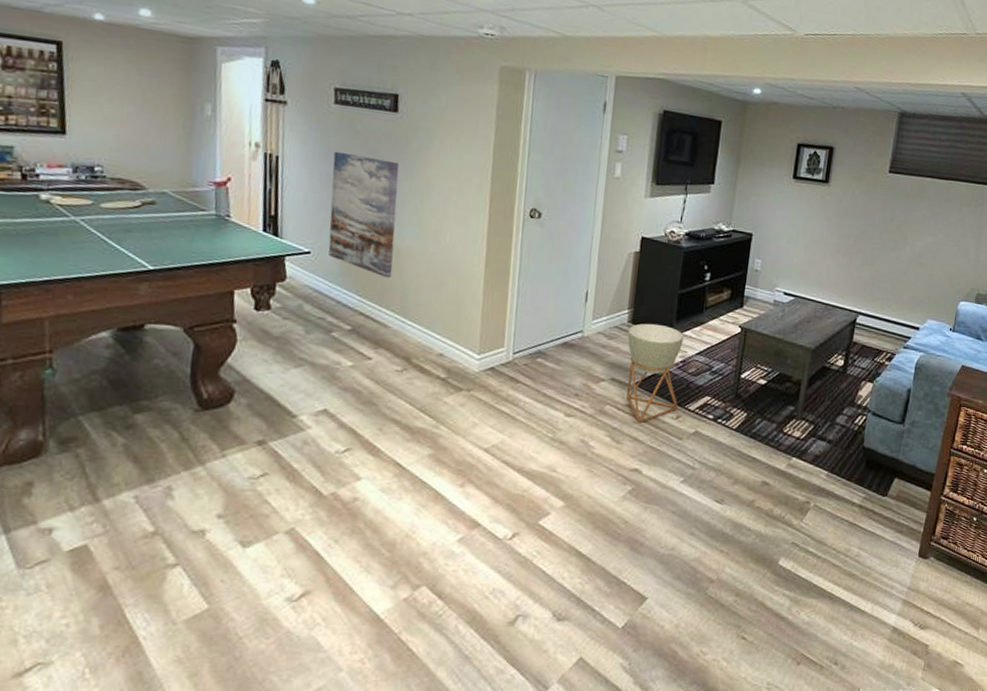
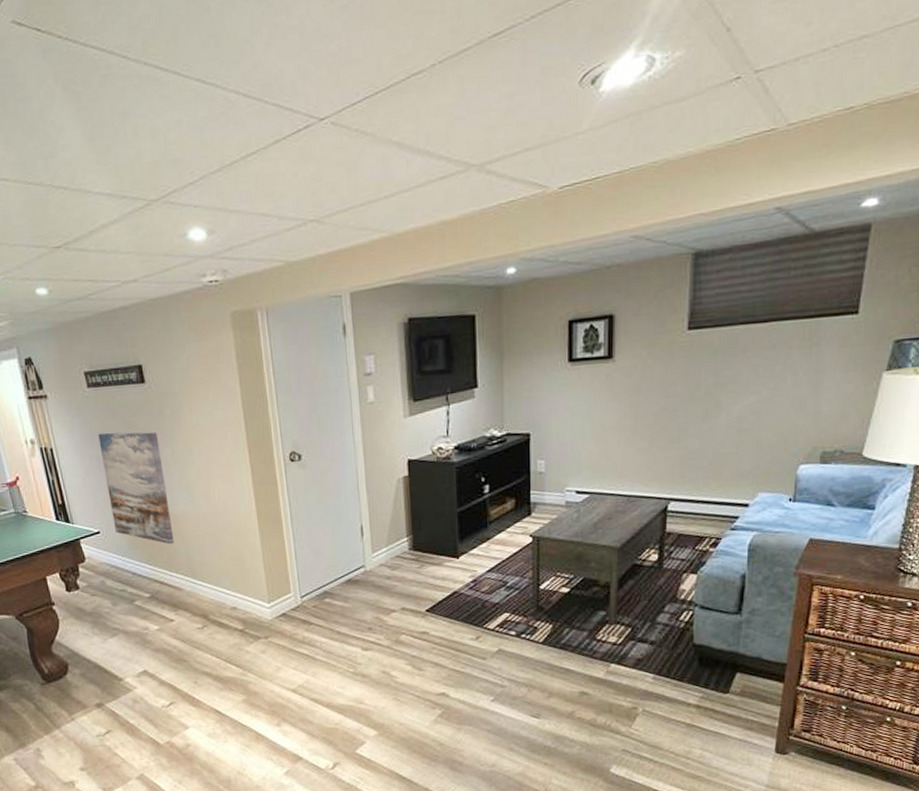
planter: present [626,323,685,422] -> none [410,547,476,648]

